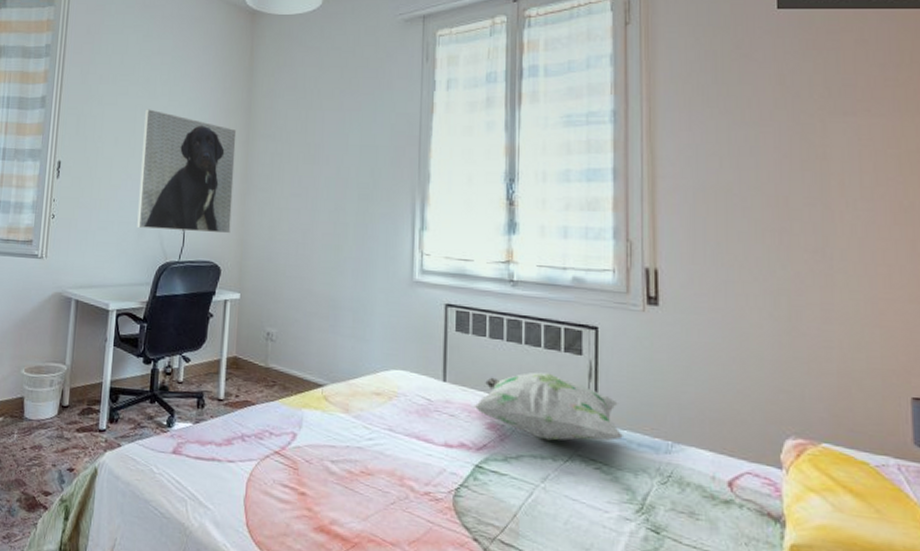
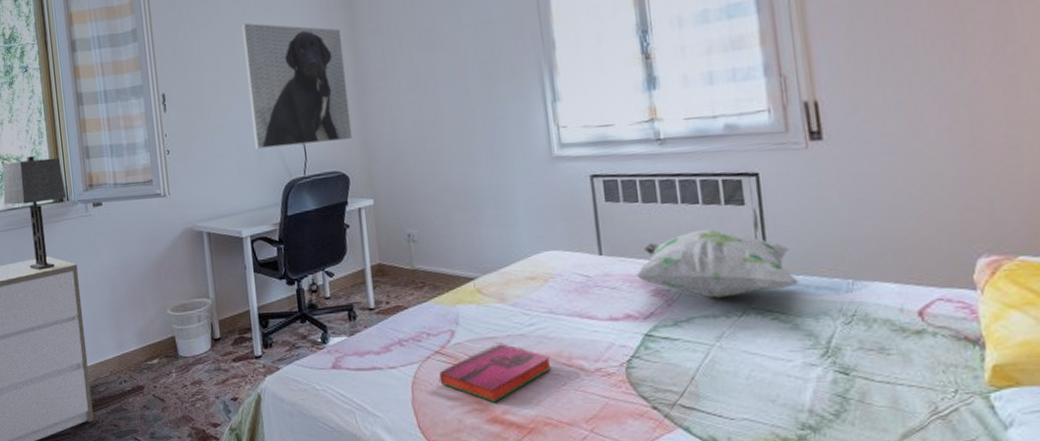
hardback book: none [275,452,384,512] -> present [439,342,552,403]

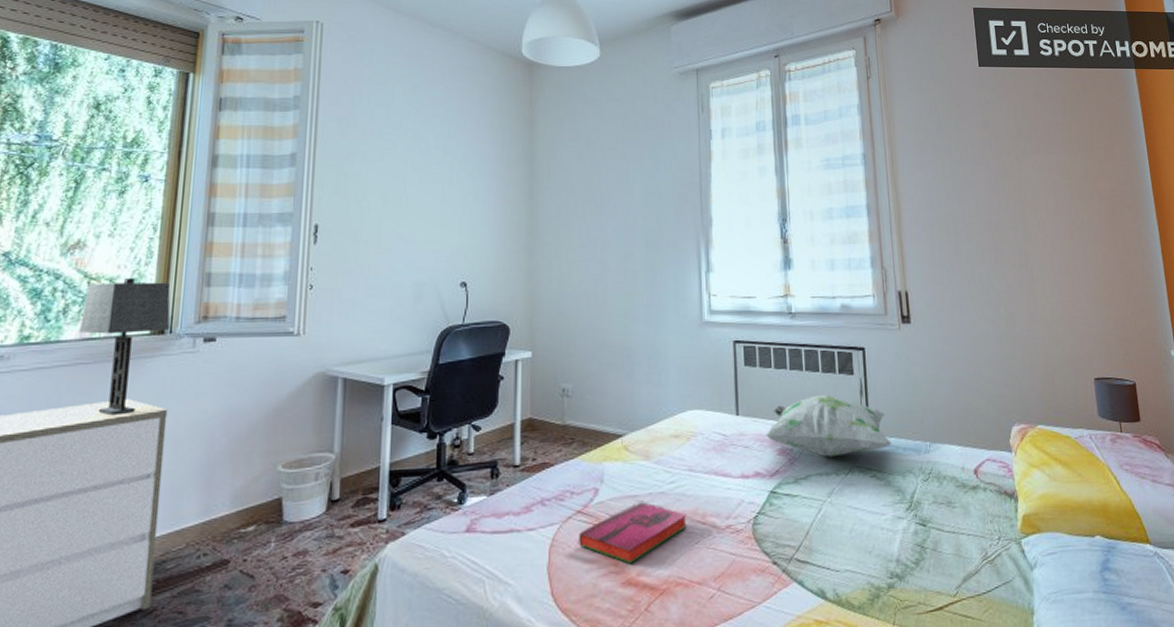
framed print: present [242,23,352,149] -> none [413,164,519,292]

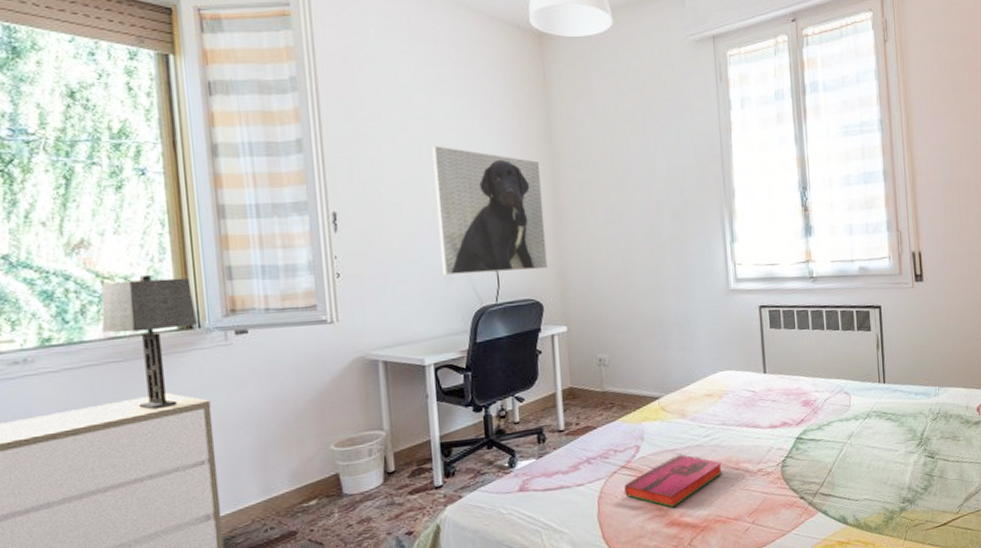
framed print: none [413,164,519,292] -> present [432,145,548,275]
decorative pillow: present [765,394,892,457] -> none [791,350,905,405]

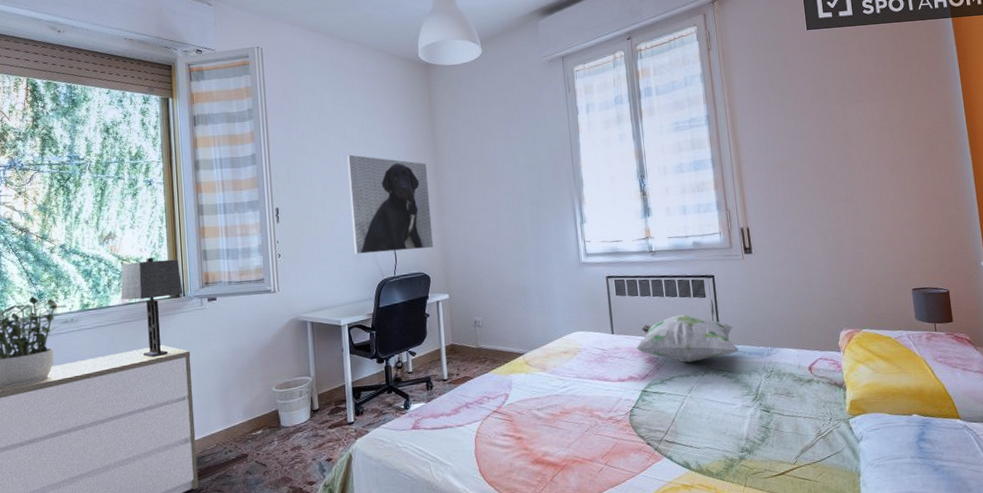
hardback book: present [624,454,722,508] -> none [496,402,578,448]
decorative pillow: none [791,350,905,405] -> present [636,314,739,363]

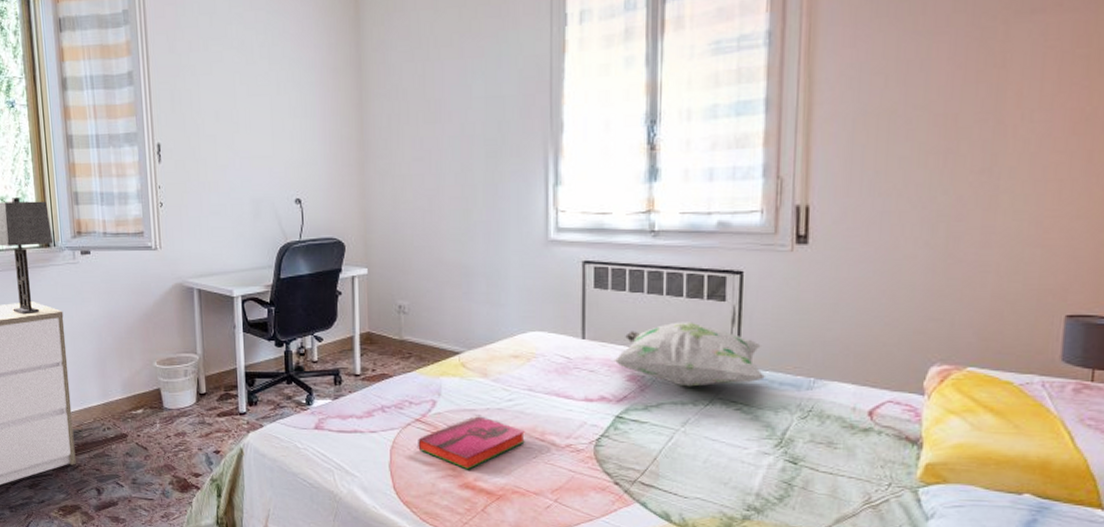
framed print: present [347,154,434,254] -> none [245,76,351,209]
hardback book: none [496,402,578,448] -> present [418,415,525,470]

